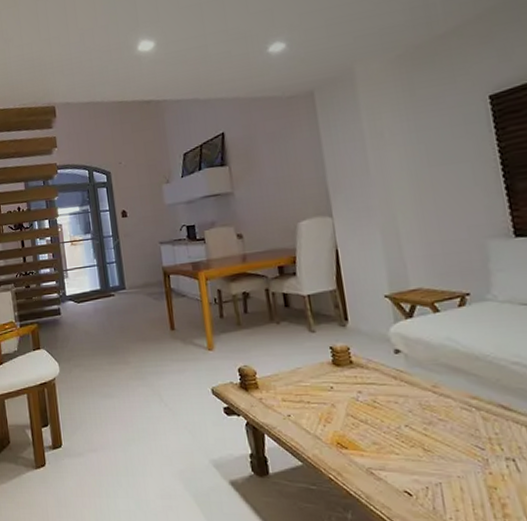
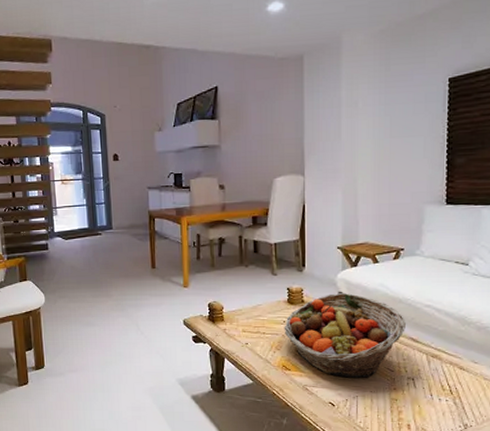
fruit basket: none [332,350,491,458] -> present [284,293,406,378]

